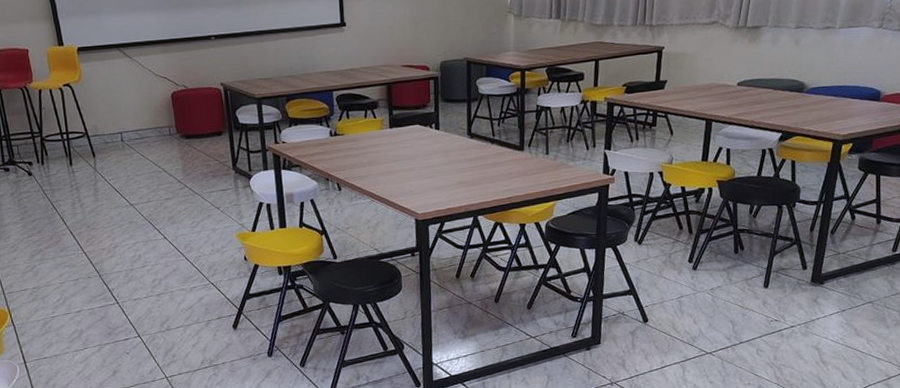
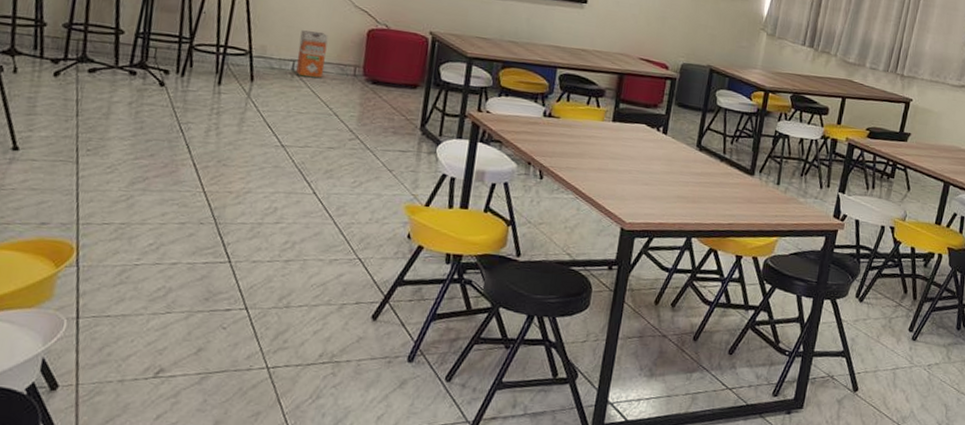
waste bin: none [120,103,147,145] -> present [296,30,329,79]

